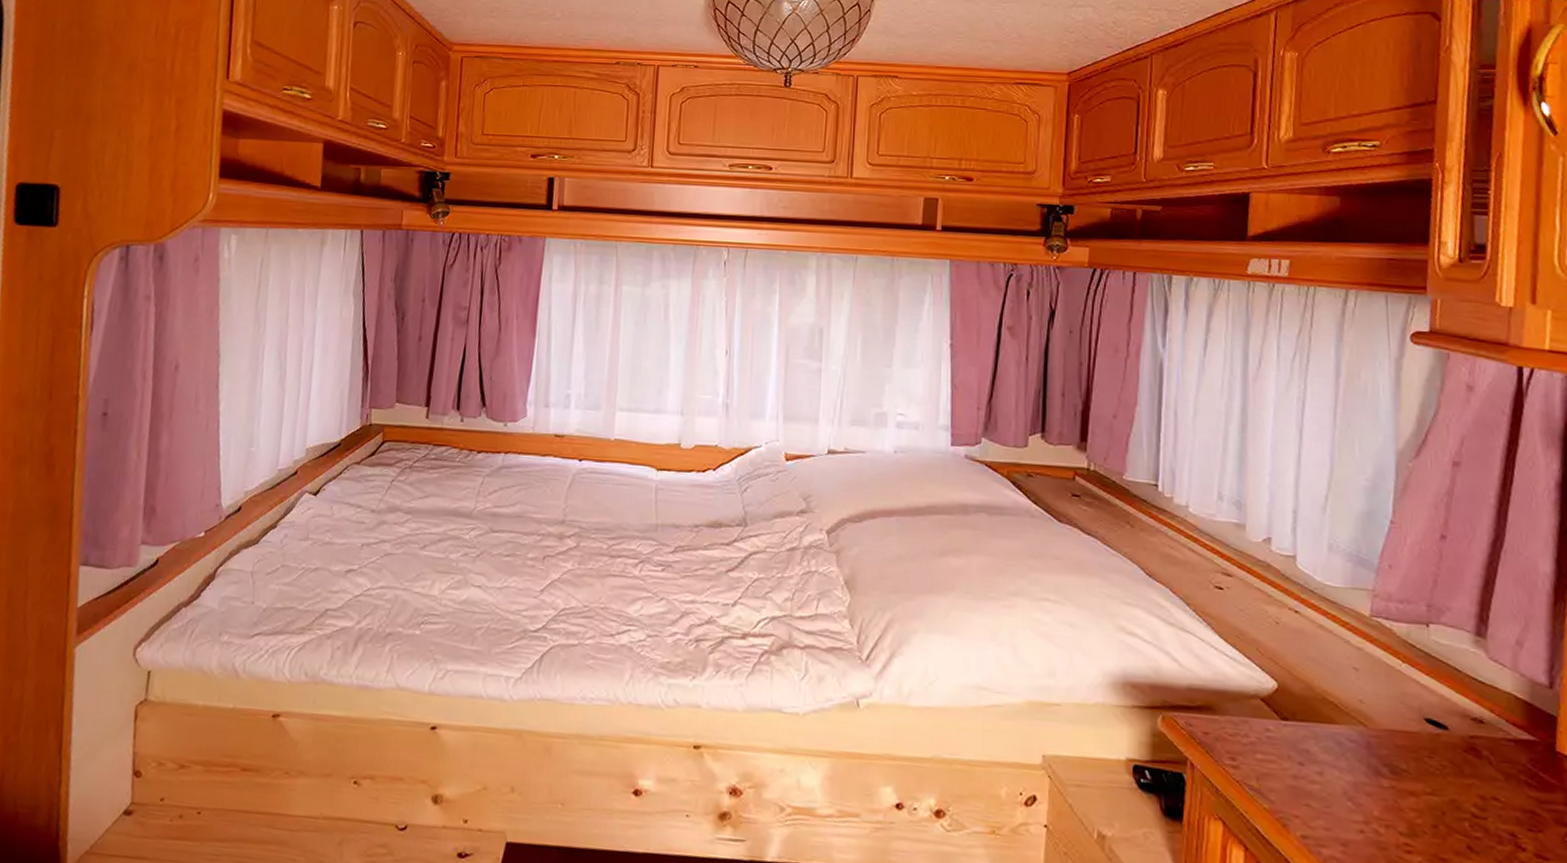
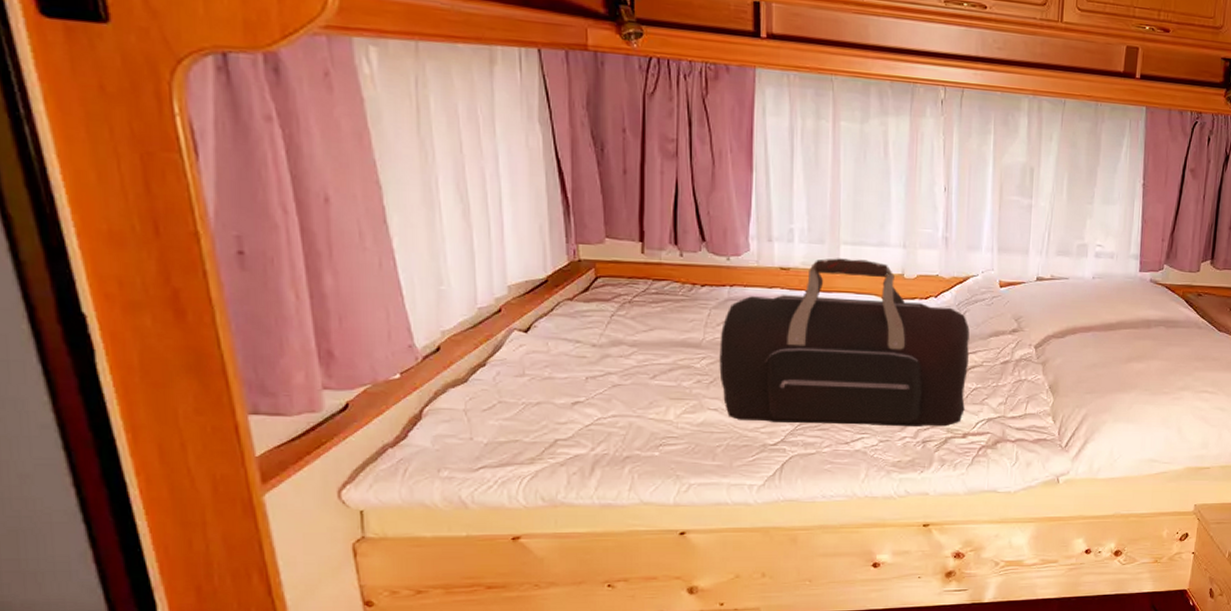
duffel bag: none [486,425,751,624] -> present [719,258,970,427]

